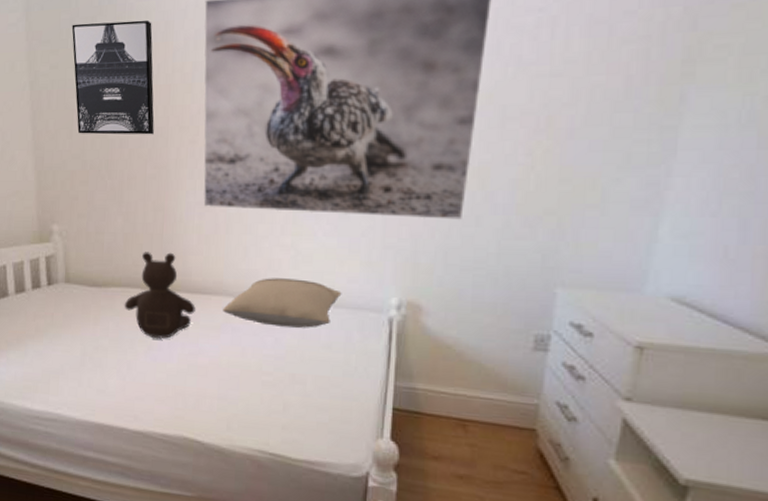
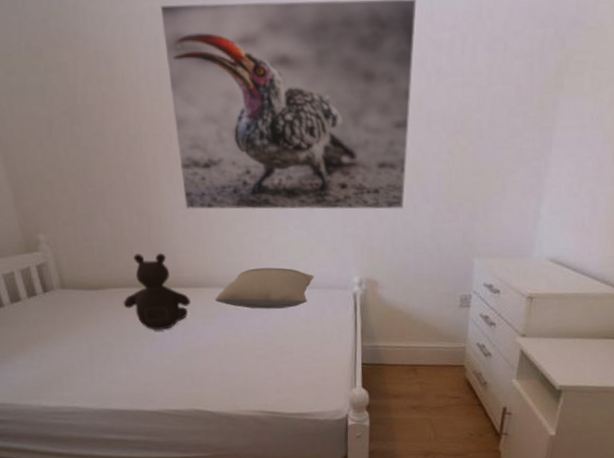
wall art: present [71,20,154,135] -> none [22,24,128,143]

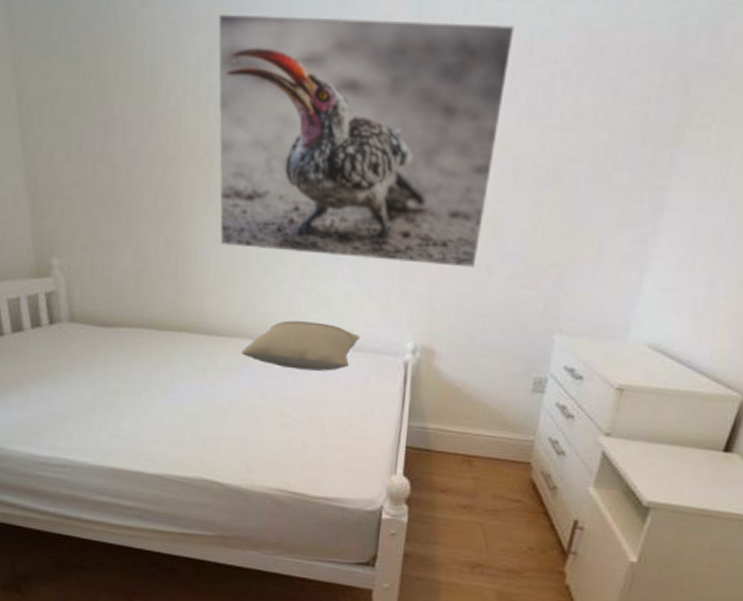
teddy bear: present [123,253,191,331] -> none [136,290,213,382]

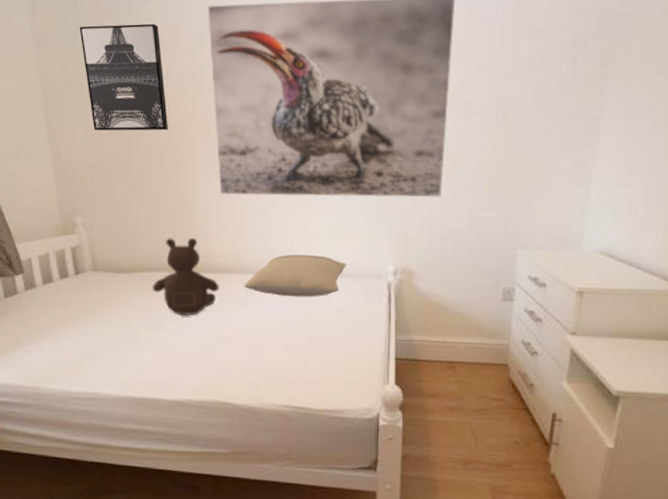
wall art: none [64,27,165,164] -> present [79,23,168,131]
teddy bear: none [136,290,213,382] -> present [152,237,219,317]

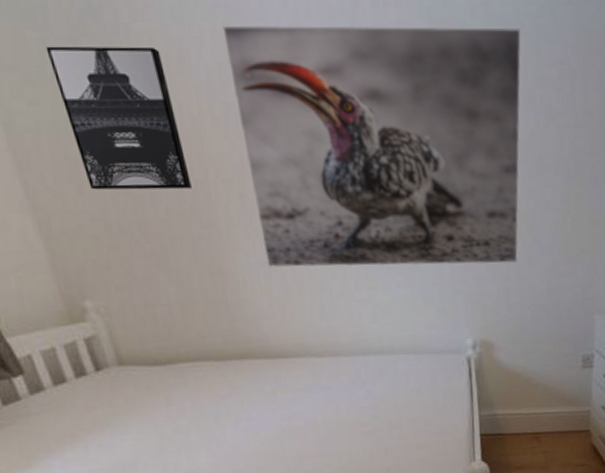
teddy bear: present [152,237,219,317] -> none [197,319,280,410]
pillow: present [244,254,347,297] -> none [309,331,423,380]

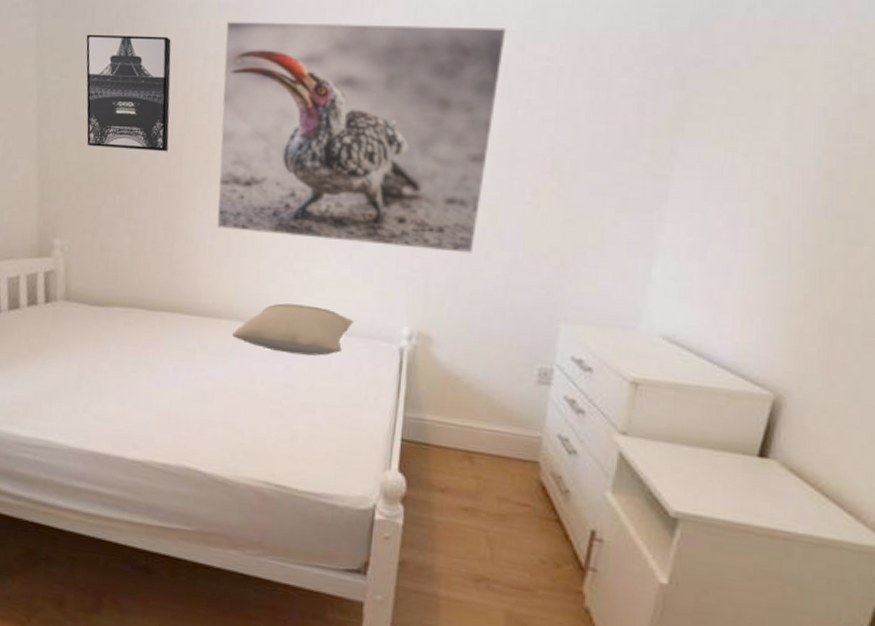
pillow: none [309,331,423,380] -> present [232,303,354,356]

